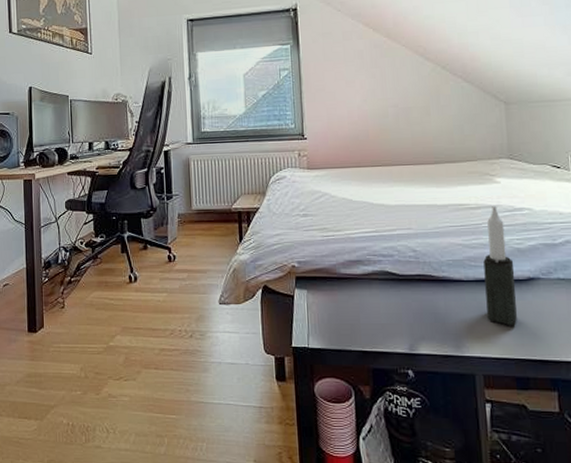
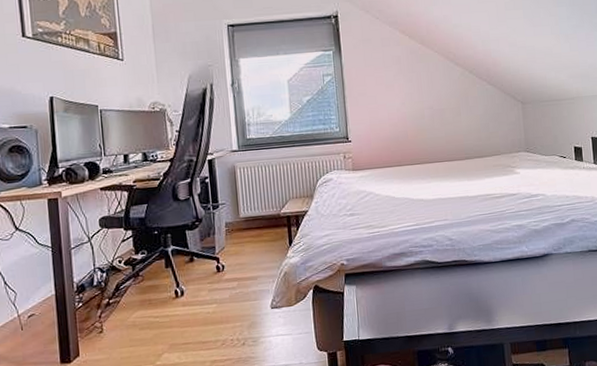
candle: present [483,206,517,325] -> none [508,194,536,297]

